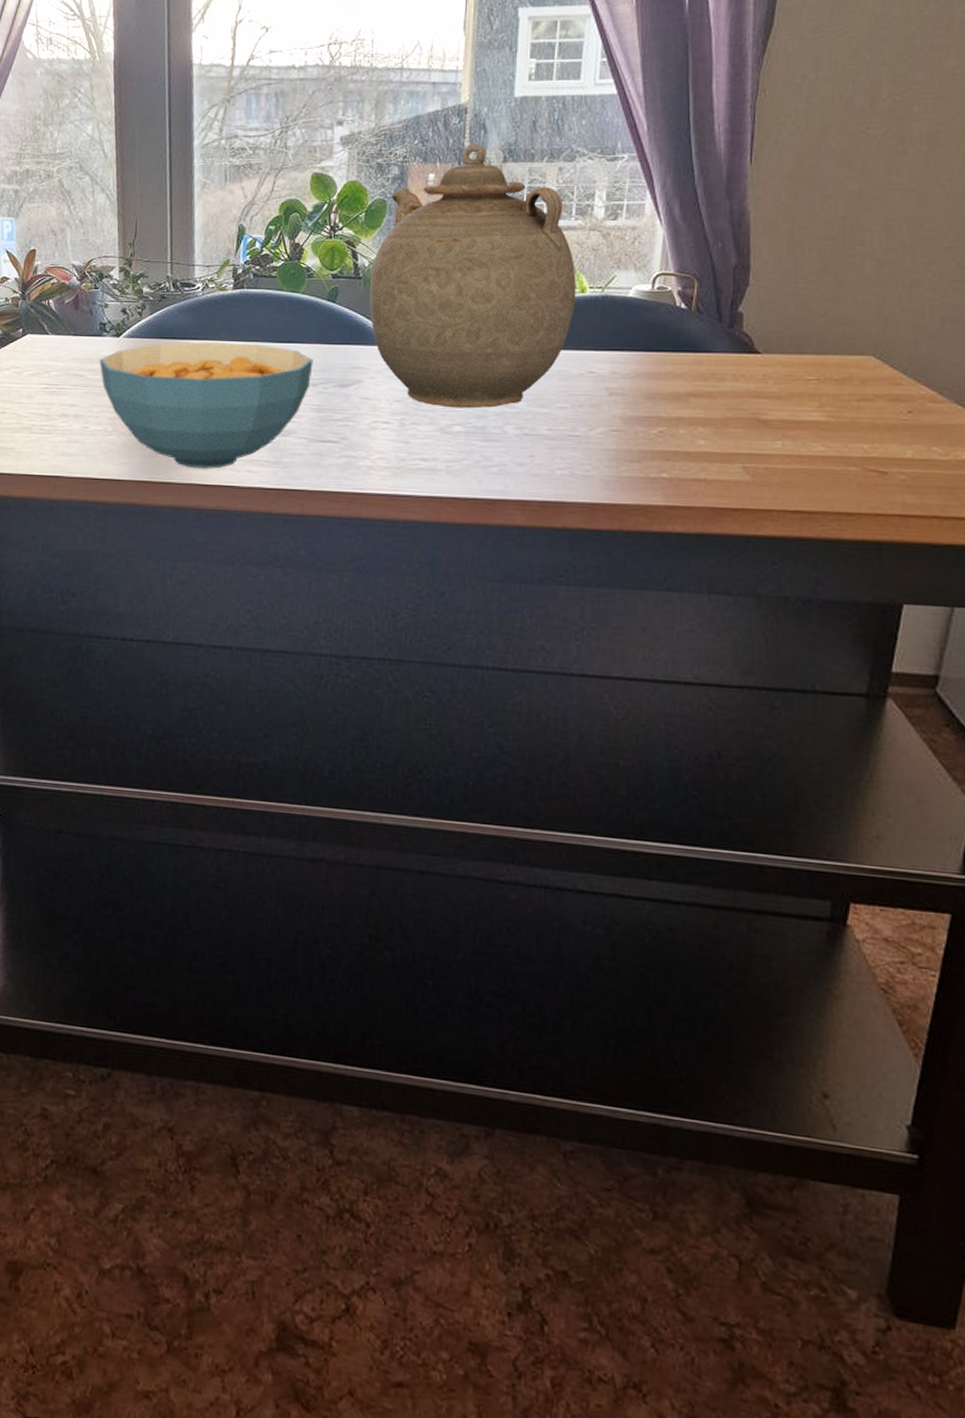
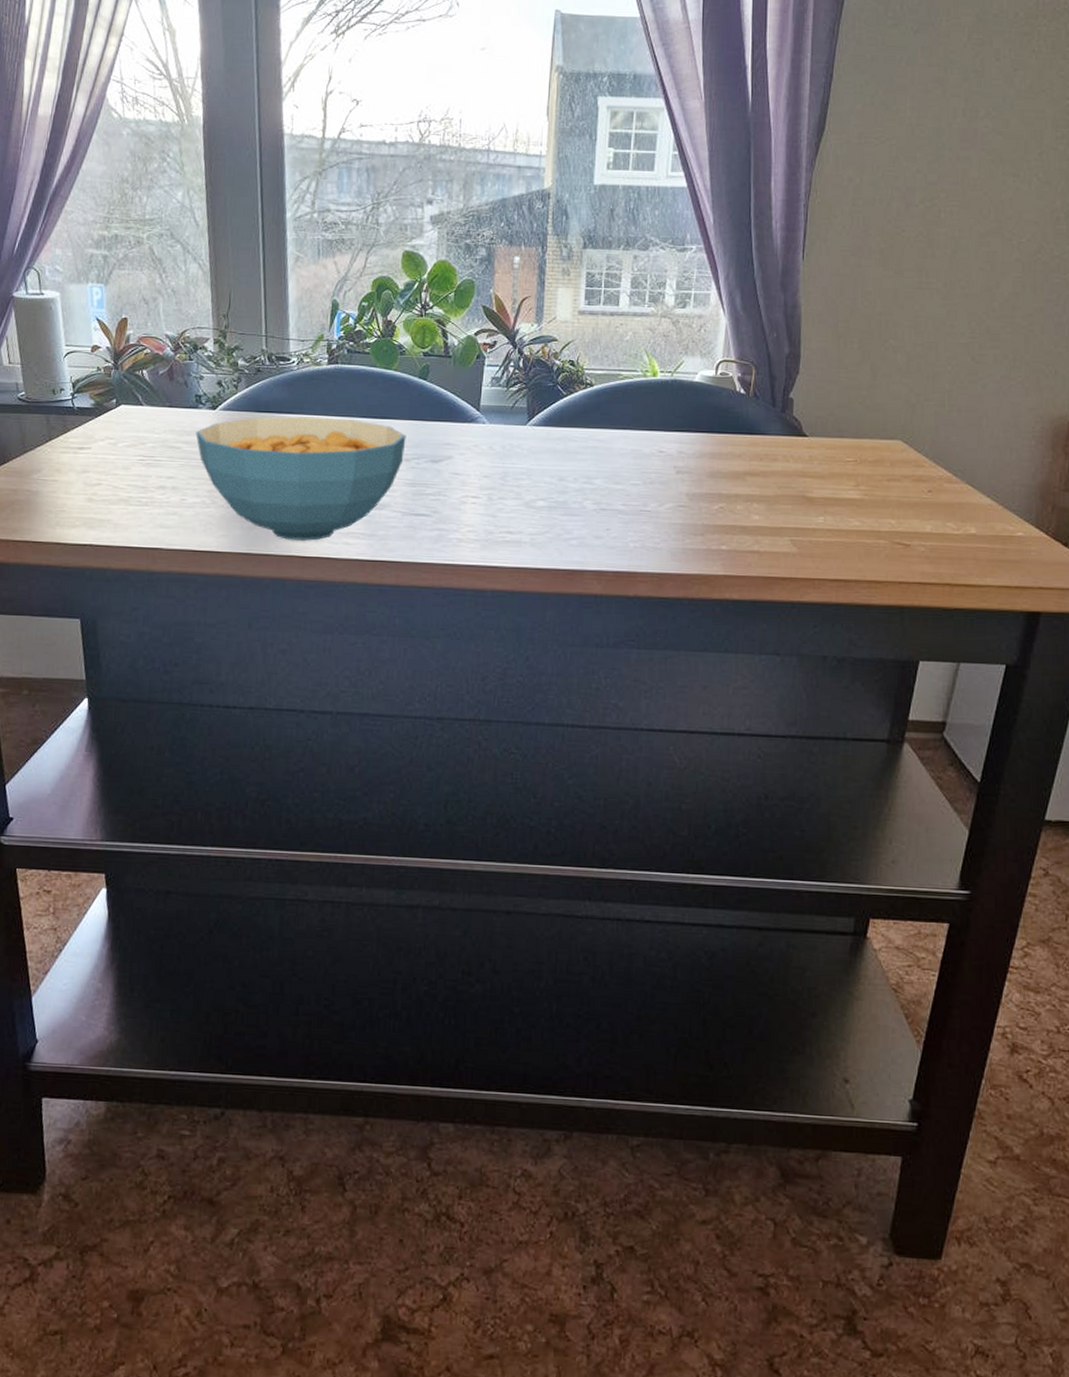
teapot: present [369,144,577,409] -> none [458,229,649,484]

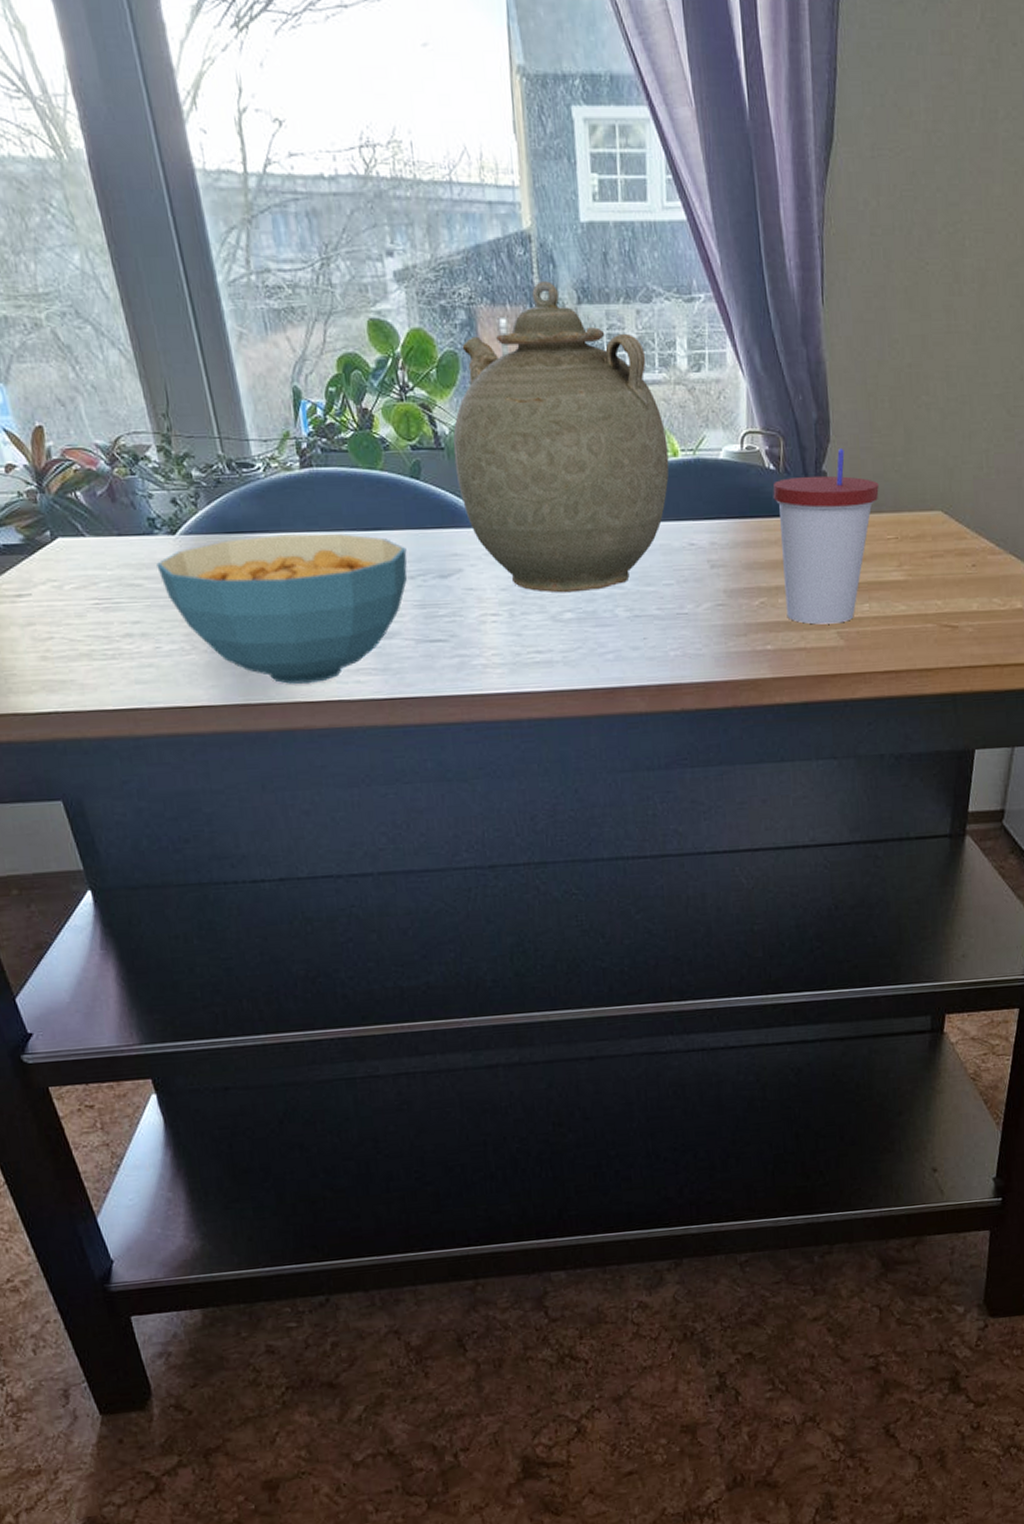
teapot: none [458,229,649,484] -> present [453,281,669,593]
cup: none [741,380,842,532] -> present [772,449,879,625]

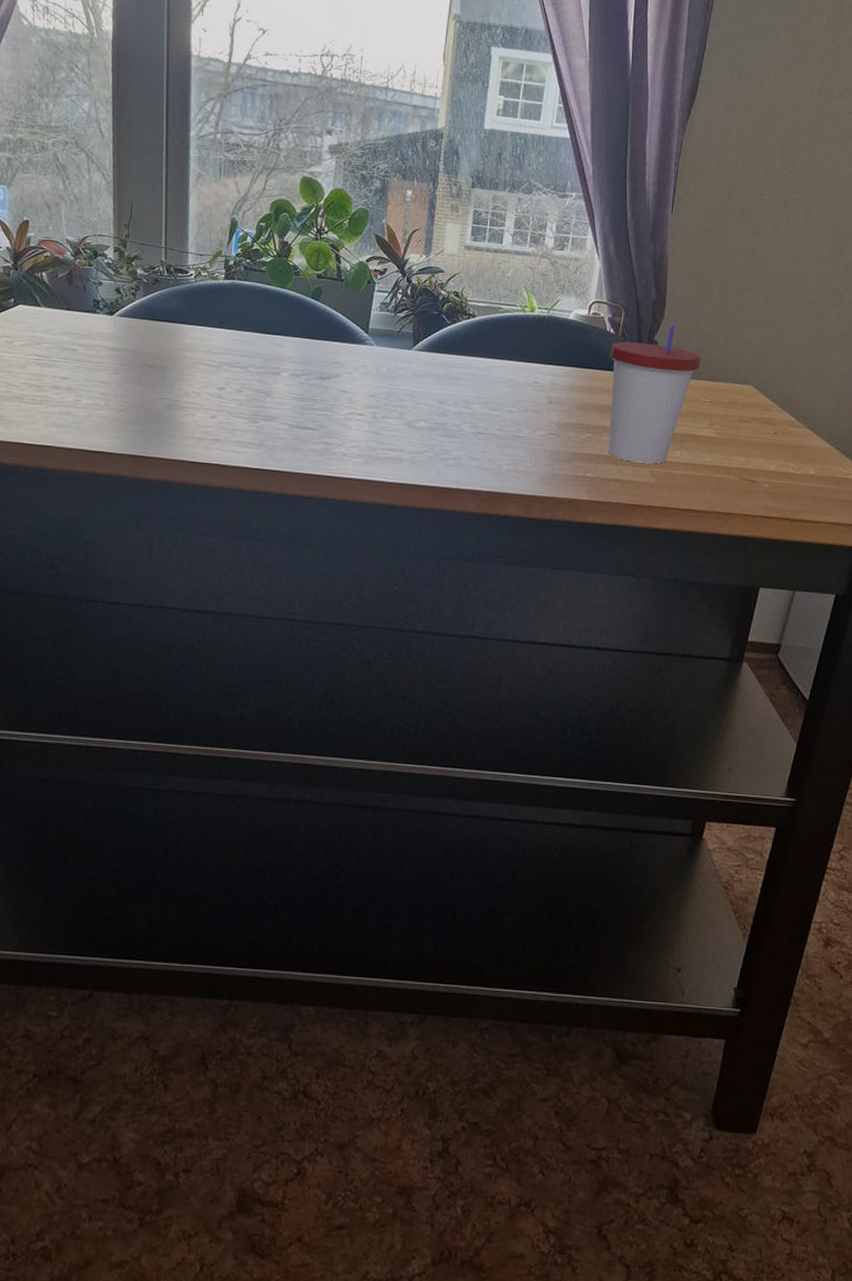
cereal bowl: present [156,533,408,684] -> none [92,325,297,447]
teapot: present [453,281,669,593] -> none [349,167,528,408]

